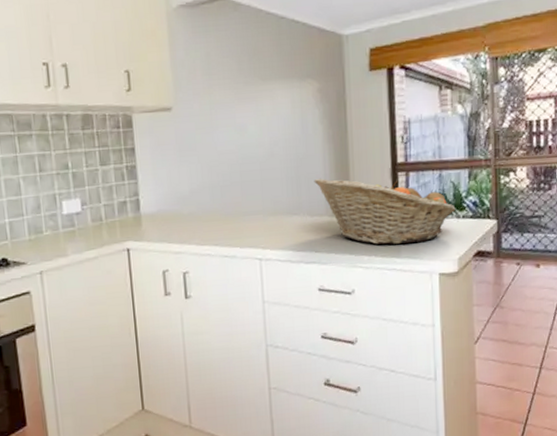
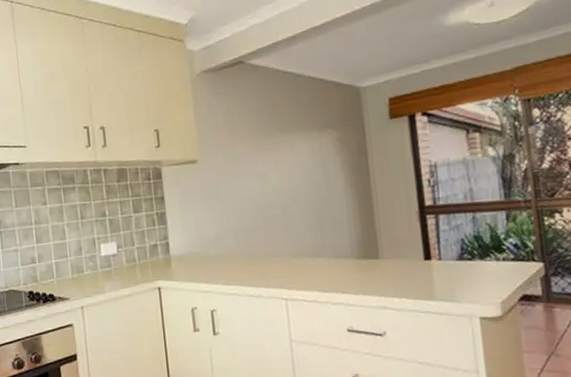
fruit basket: present [314,178,456,245] -> none [337,221,494,287]

